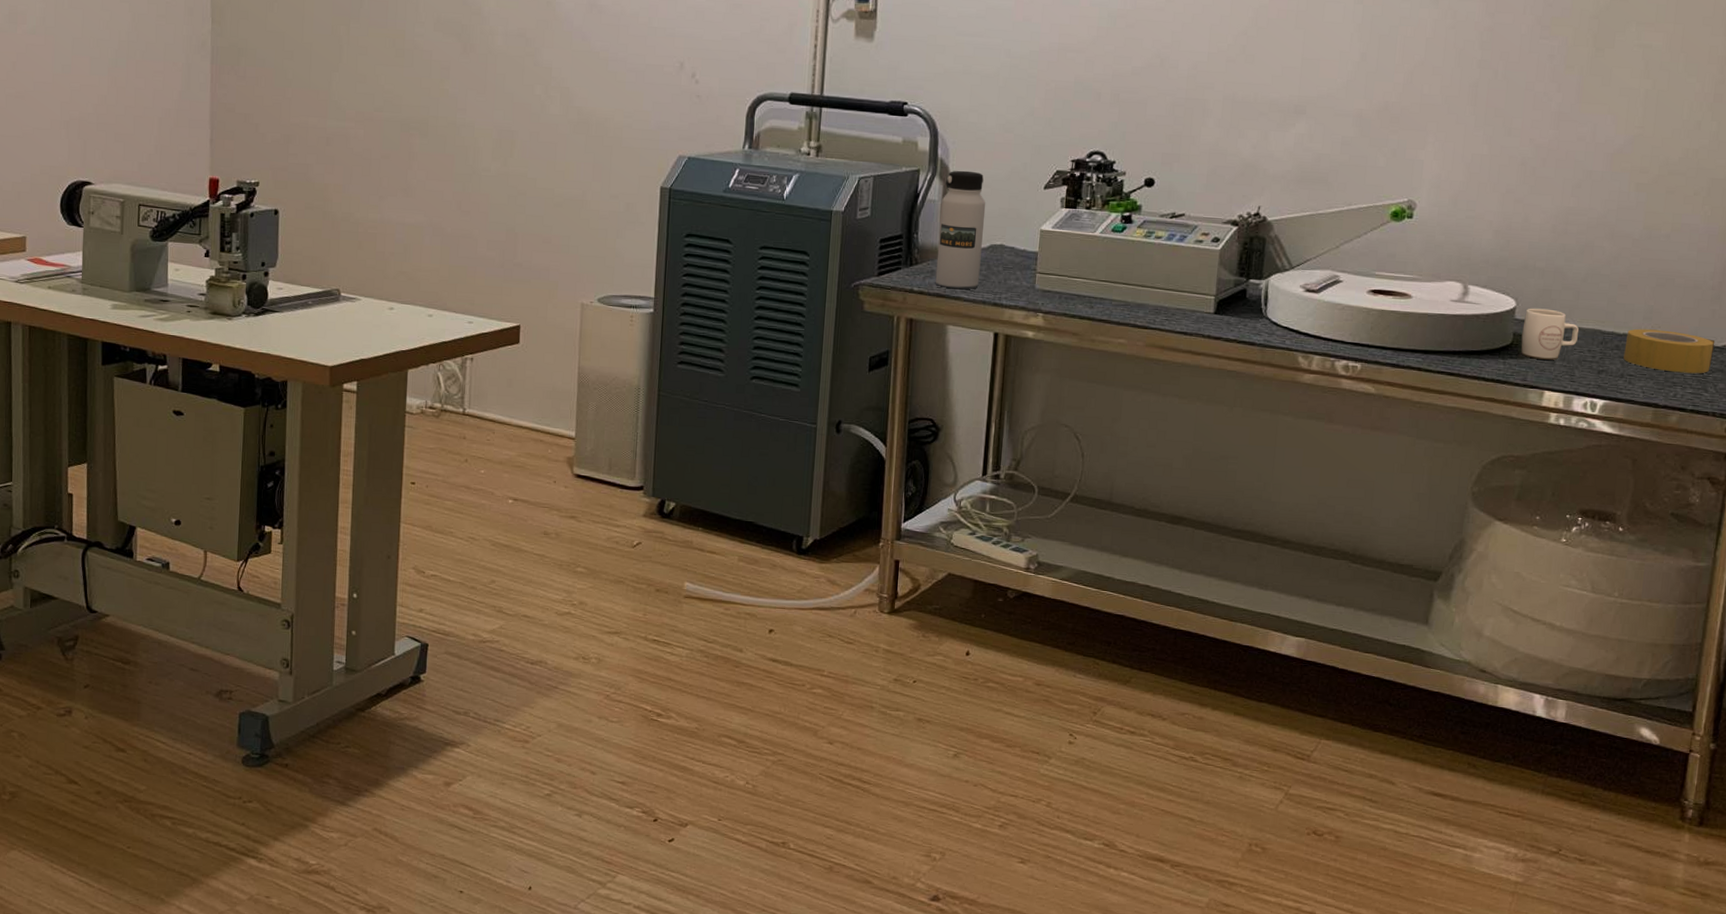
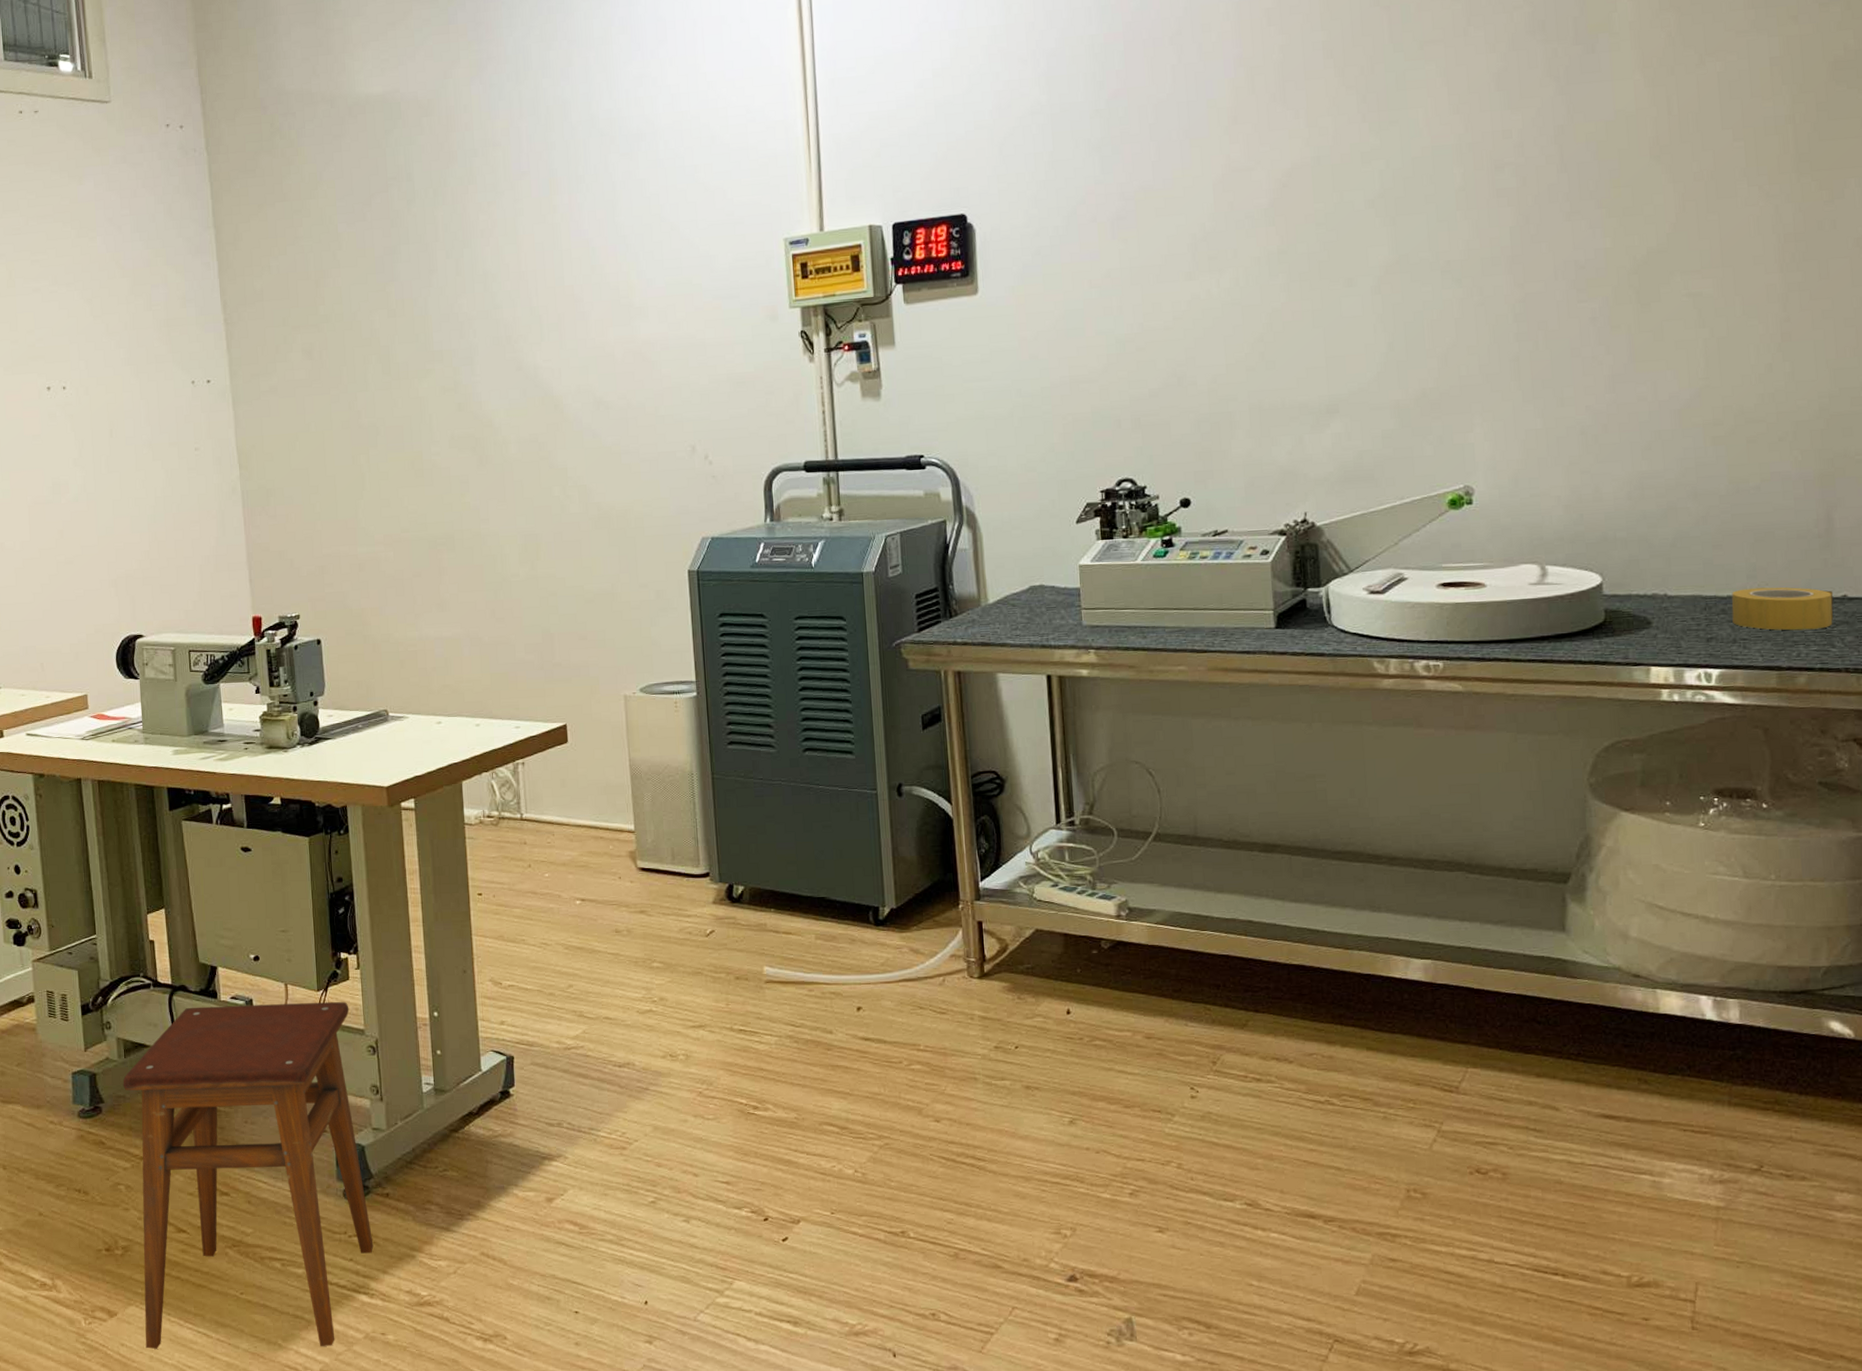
stool: none [25,564,268,905] -> present [123,1002,374,1349]
water bottle: present [935,170,986,290] -> none [973,515,1024,636]
mug: present [1520,308,1580,360] -> none [1613,580,1678,635]

